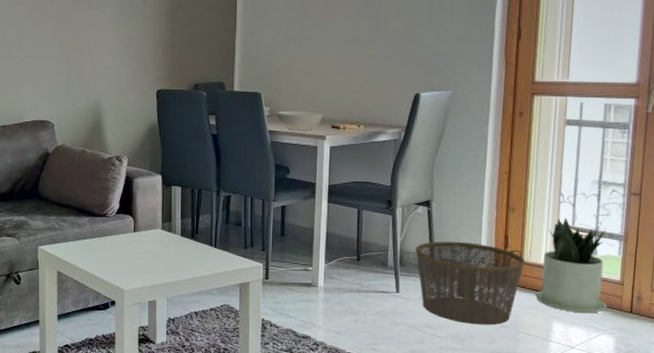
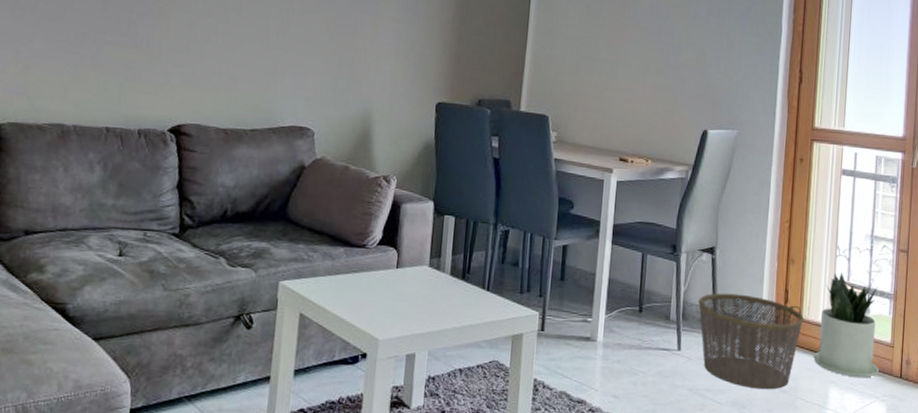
bowl: present [277,110,324,131] -> none [564,137,612,162]

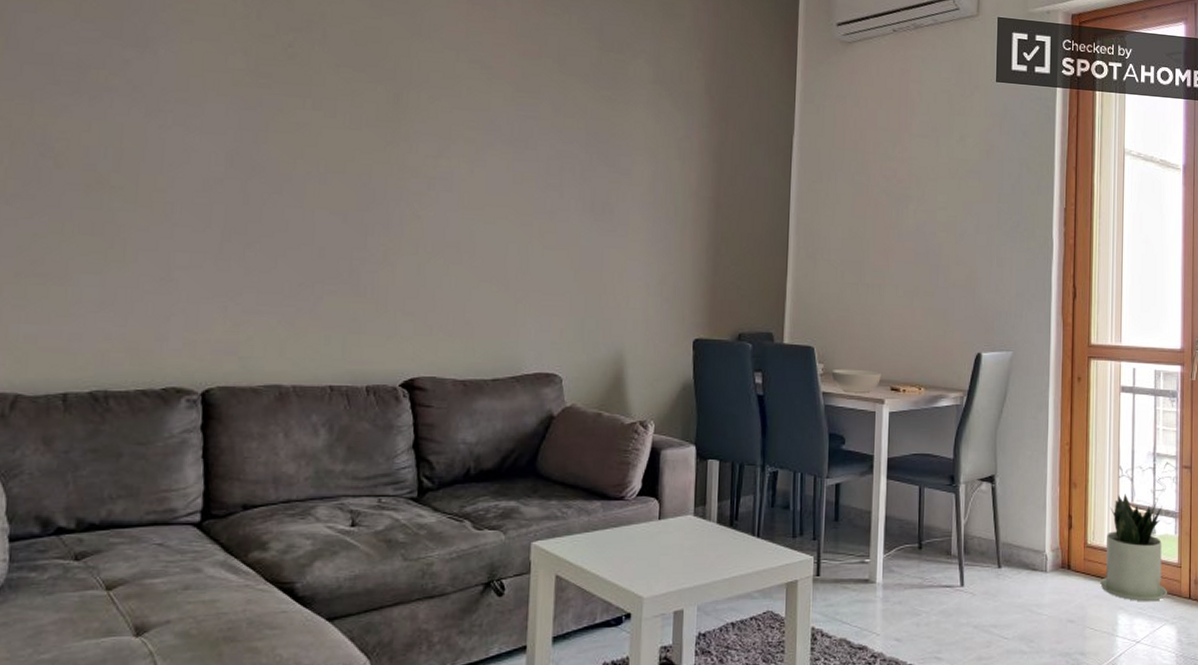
bowl: none [564,137,612,162] -> present [831,368,882,393]
basket: present [698,293,804,390] -> none [979,523,1089,621]

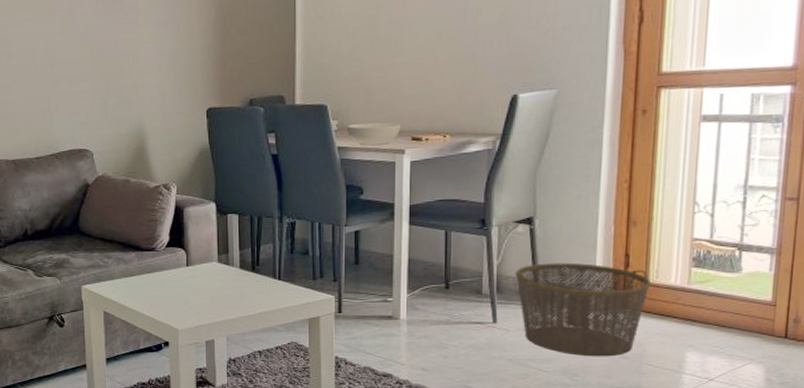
basket: none [979,523,1089,621] -> present [514,262,651,357]
planter: present [1099,494,1167,602] -> none [662,230,754,341]

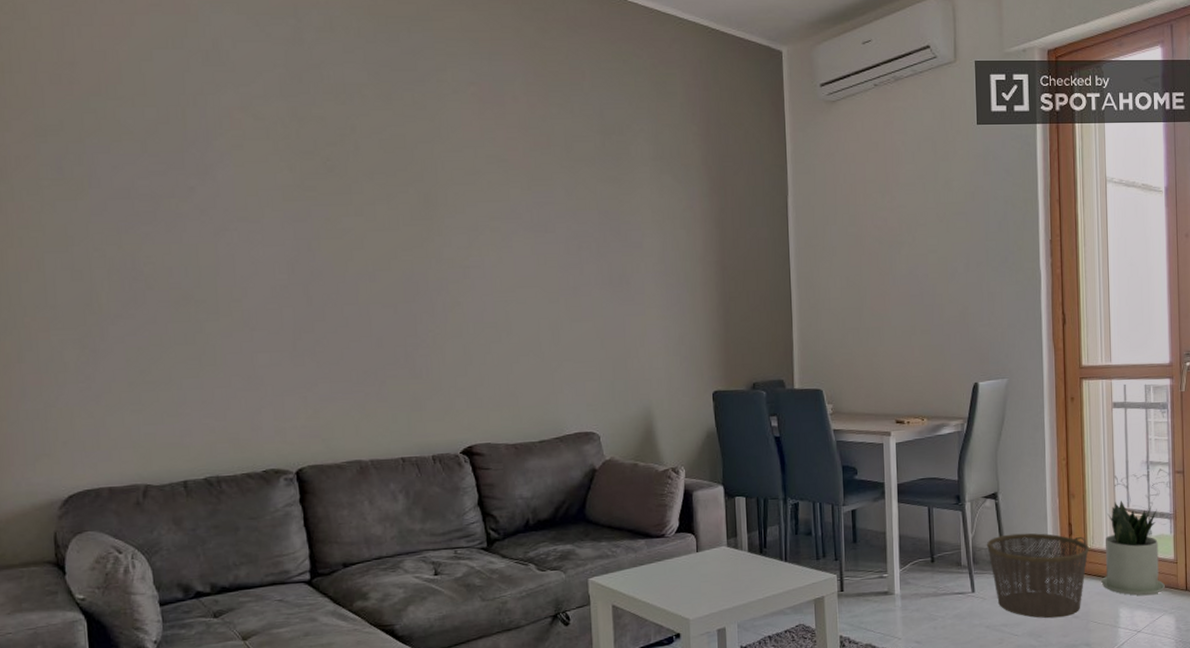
bowl: present [346,122,402,146] -> none [840,406,887,428]
planter: none [662,230,754,341] -> present [1100,500,1165,596]

